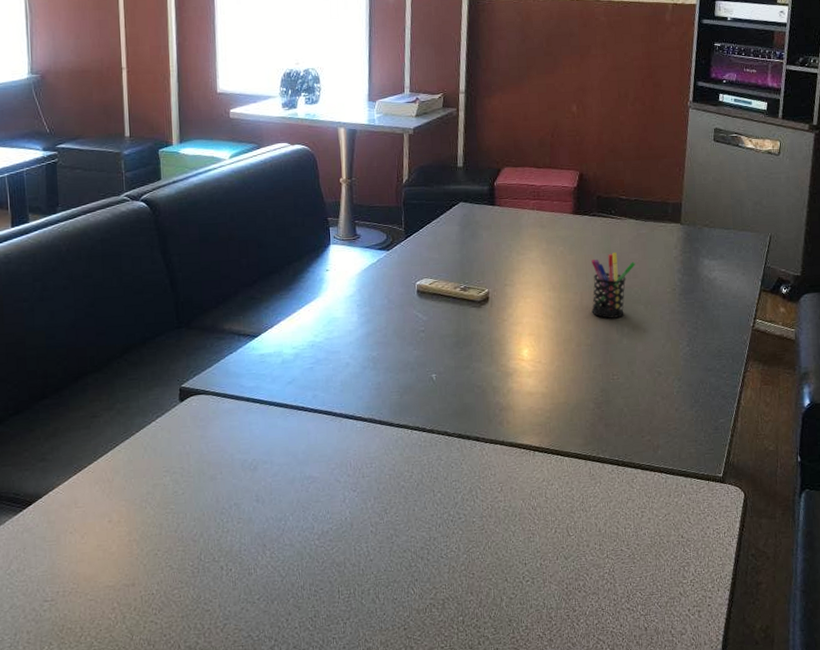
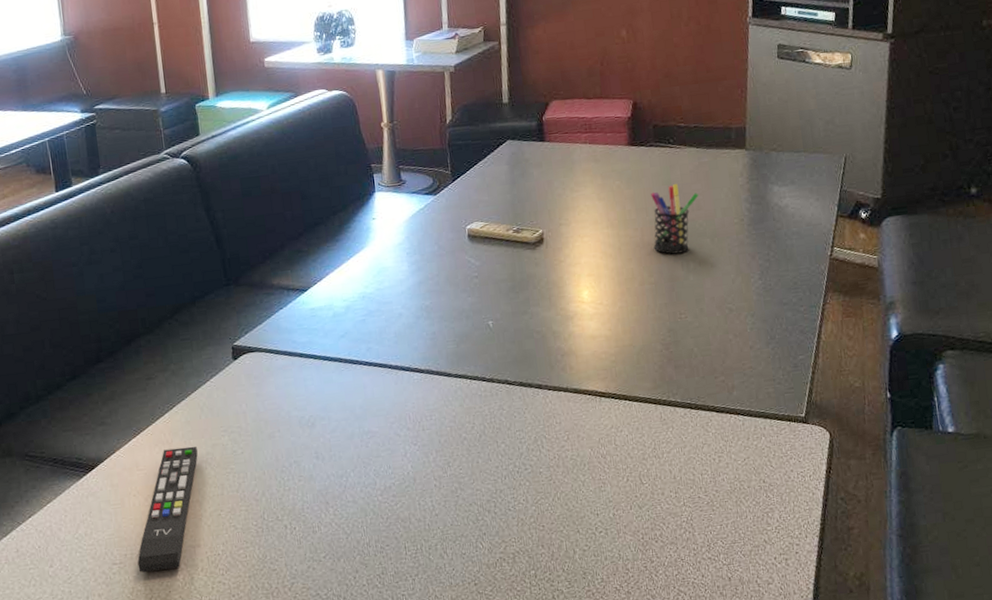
remote control: none [69,485,138,610] -> present [137,446,198,572]

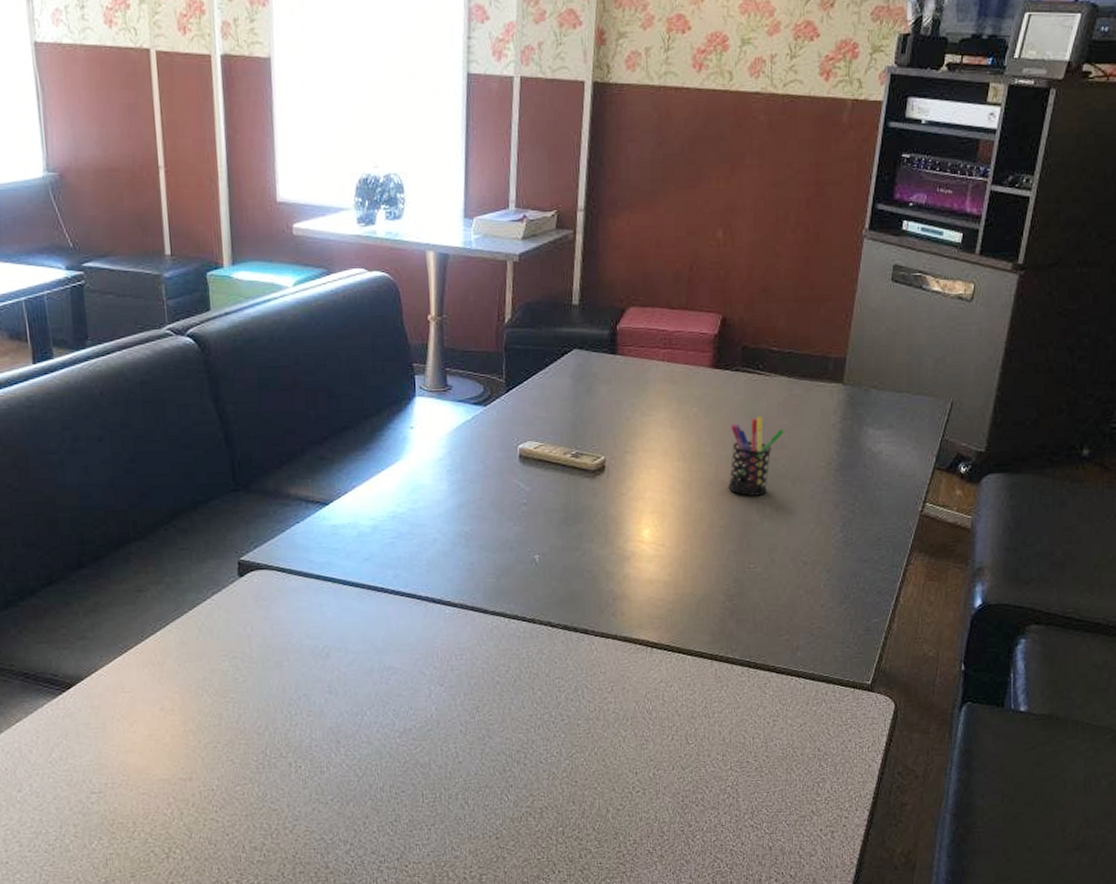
remote control: present [137,446,198,572] -> none [119,670,193,804]

